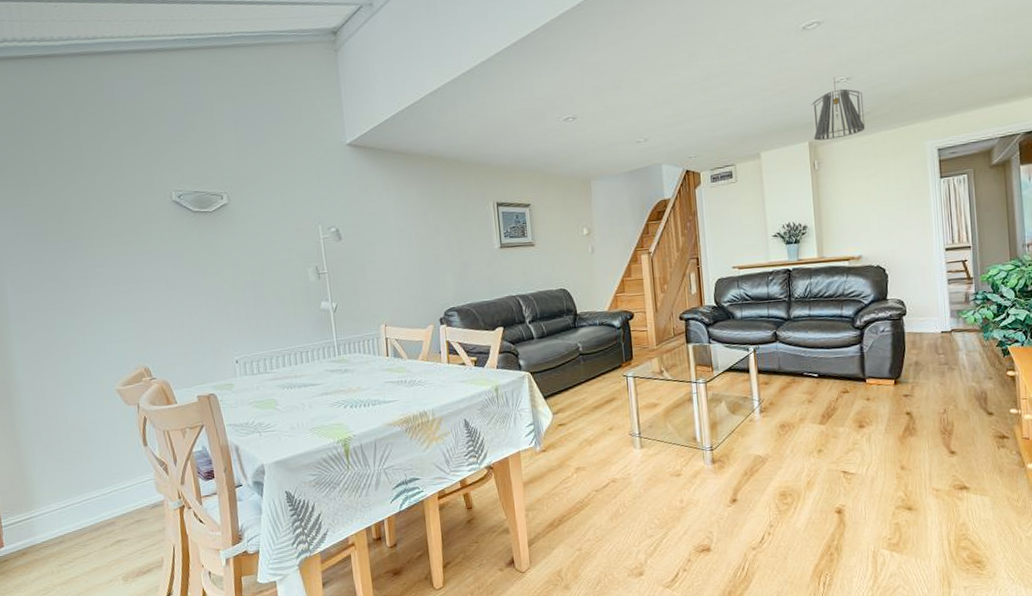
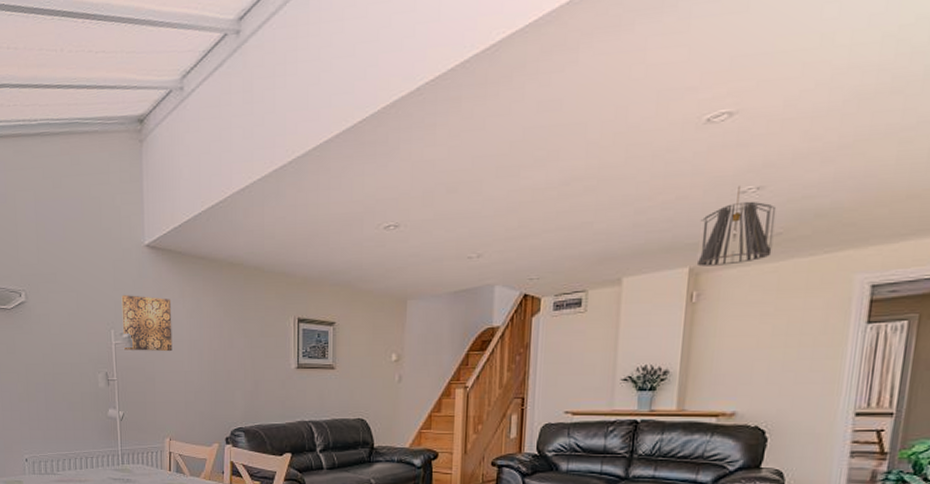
wall art: none [326,191,381,244] -> present [121,295,173,352]

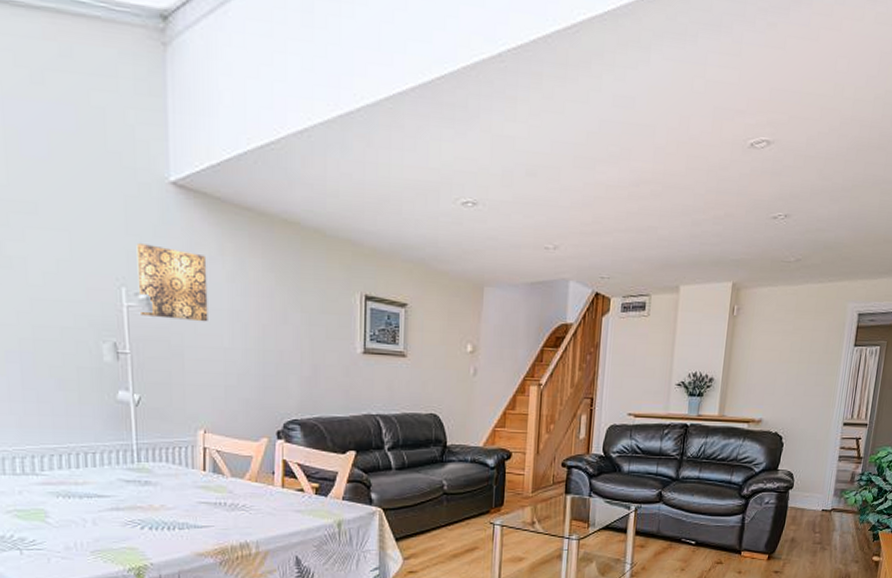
pendant light: present [696,185,777,267] -> none [738,211,798,284]

